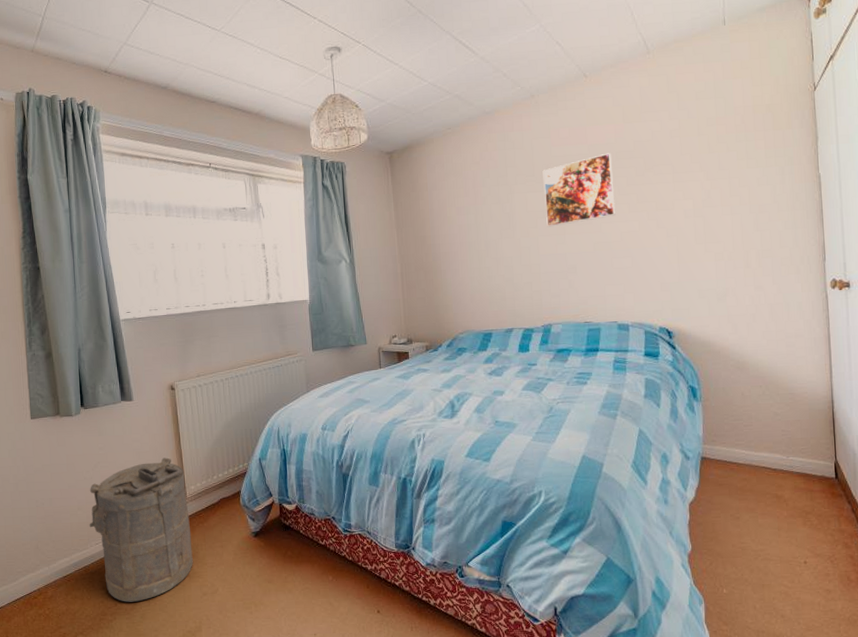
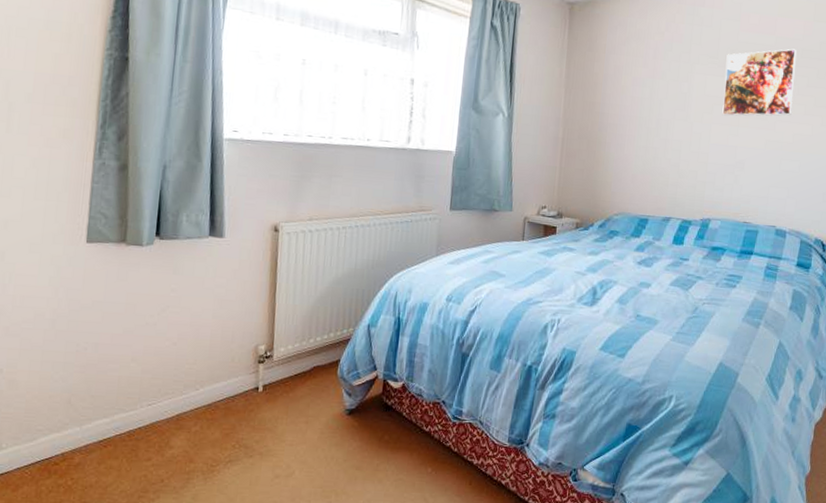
laundry hamper: present [89,457,193,602] -> none [143,310,275,479]

